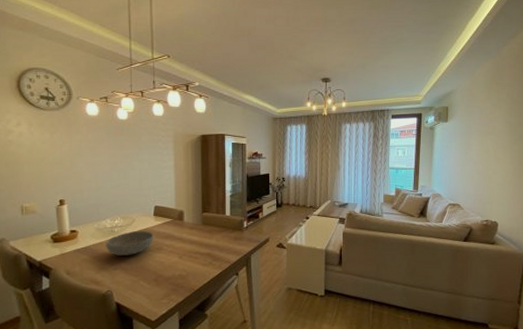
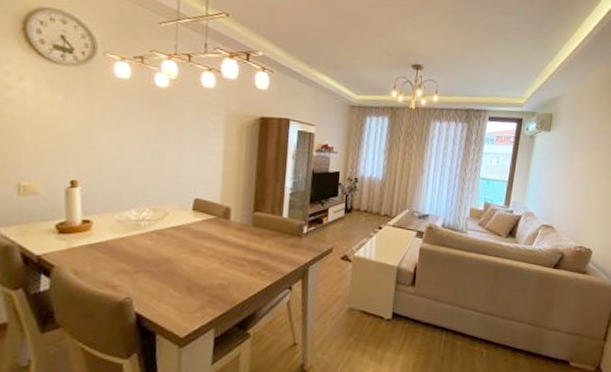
bowl: present [106,231,154,256] -> none [128,227,191,257]

